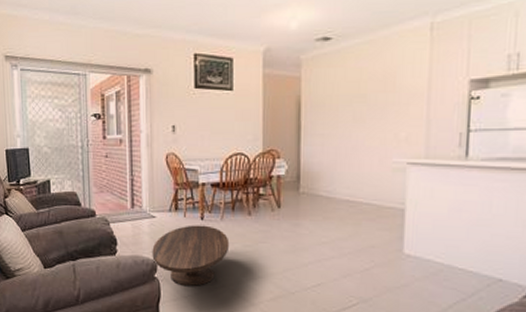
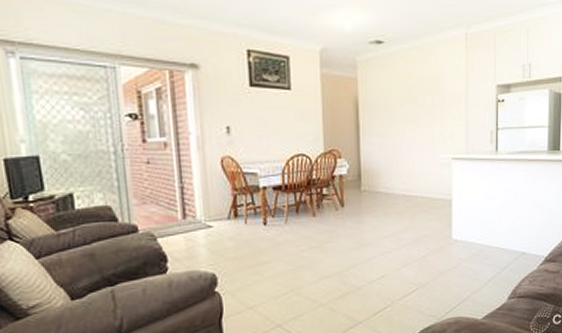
coffee table: present [152,225,230,286] -> none [210,230,295,296]

